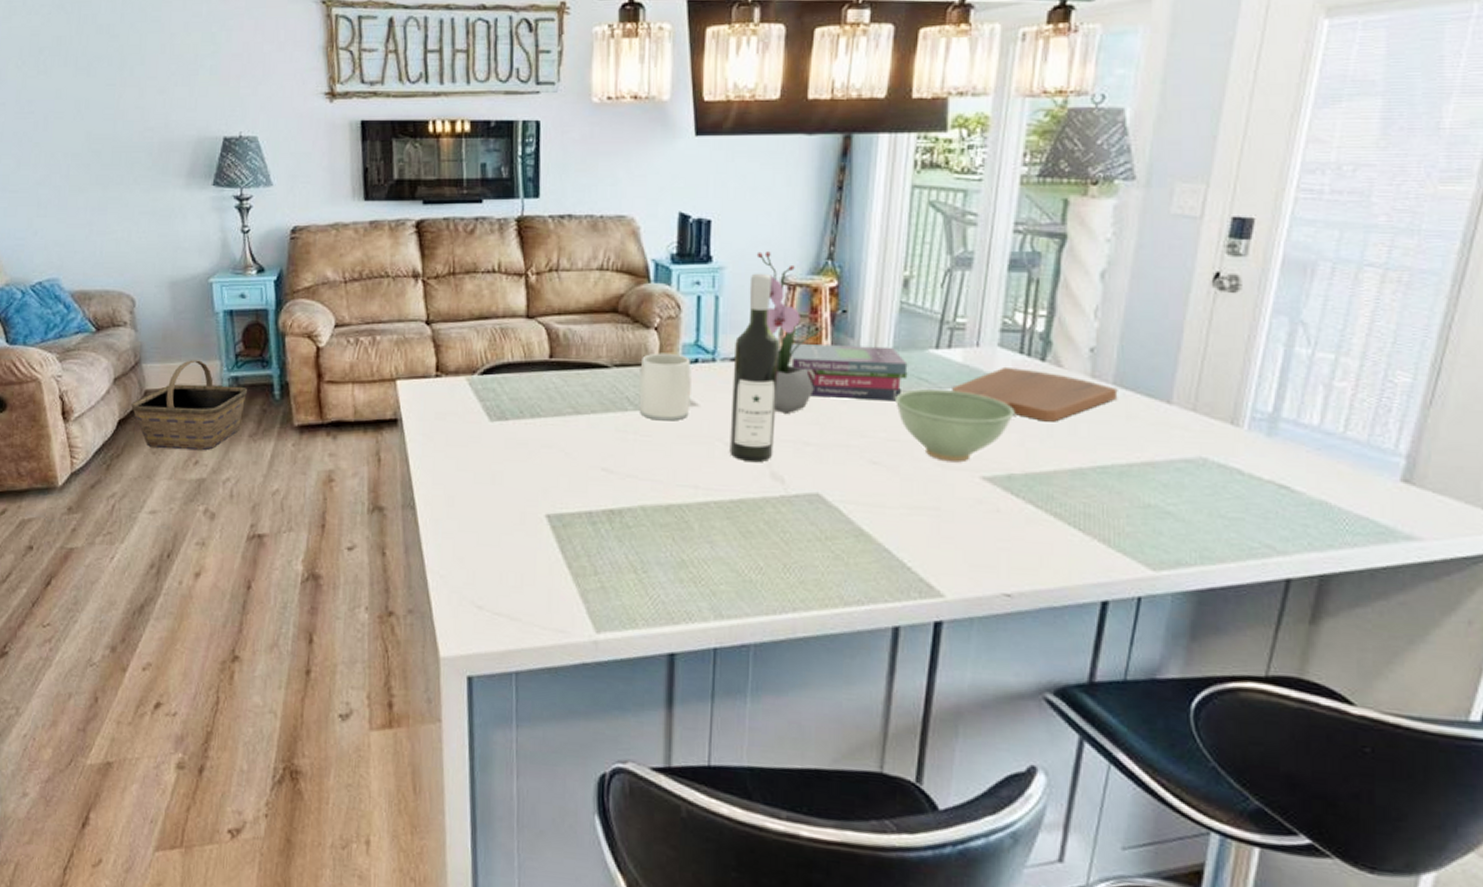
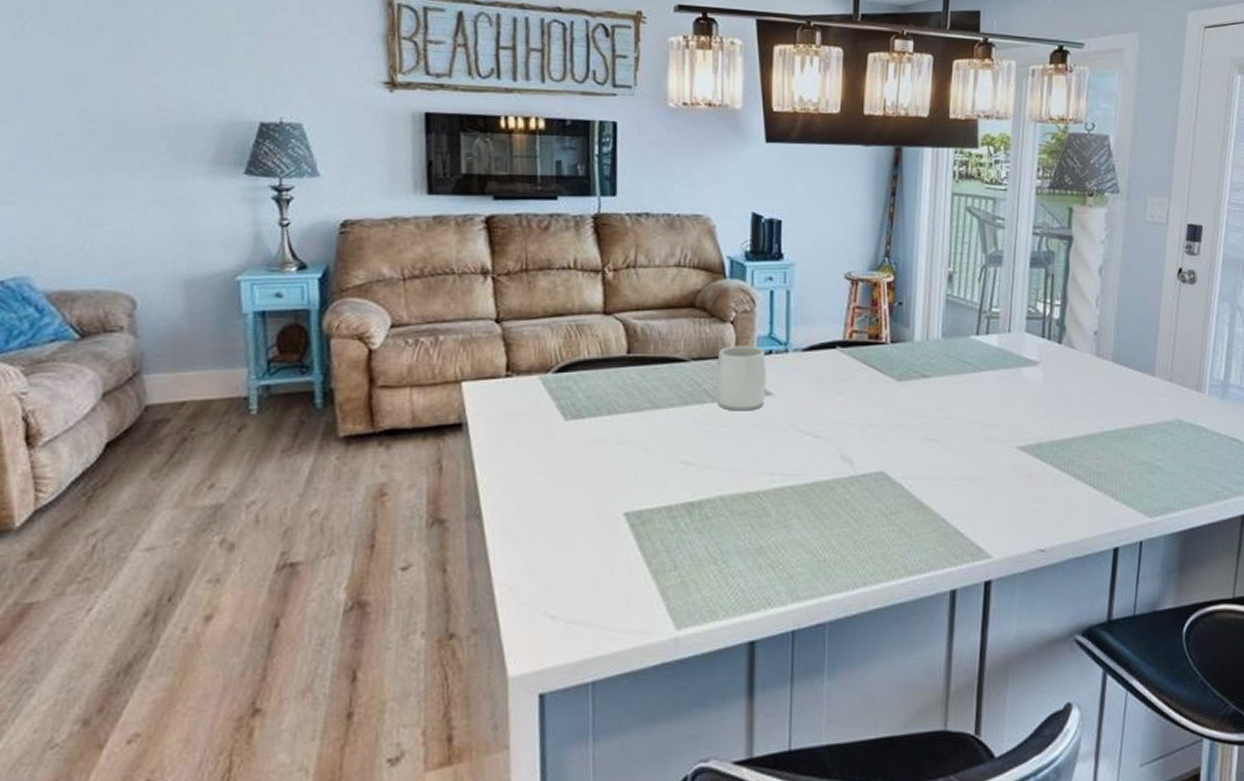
basket: present [131,360,247,451] -> none [125,368,281,472]
bottle: present [729,273,780,462] -> none [803,269,846,445]
flower arrangement: present [756,251,825,413] -> none [823,249,884,398]
books: present [790,344,908,401] -> none [855,334,955,383]
bowl: present [896,388,1015,463] -> none [945,370,1040,435]
cutting board: present [952,366,1118,422] -> none [991,349,1117,396]

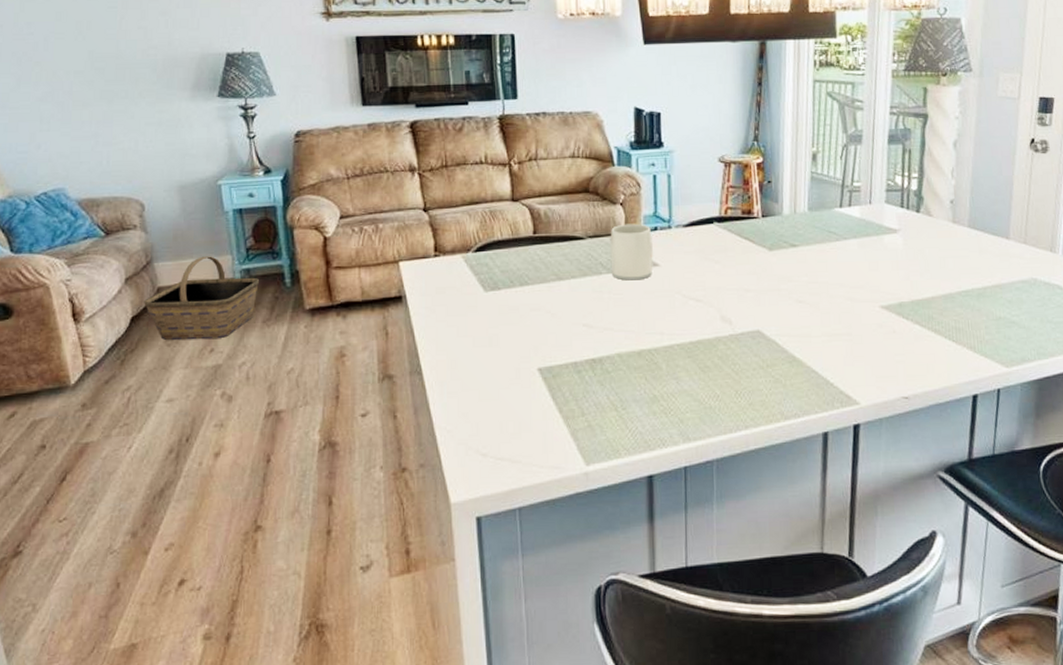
basket: none [125,368,281,472] -> present [144,256,259,340]

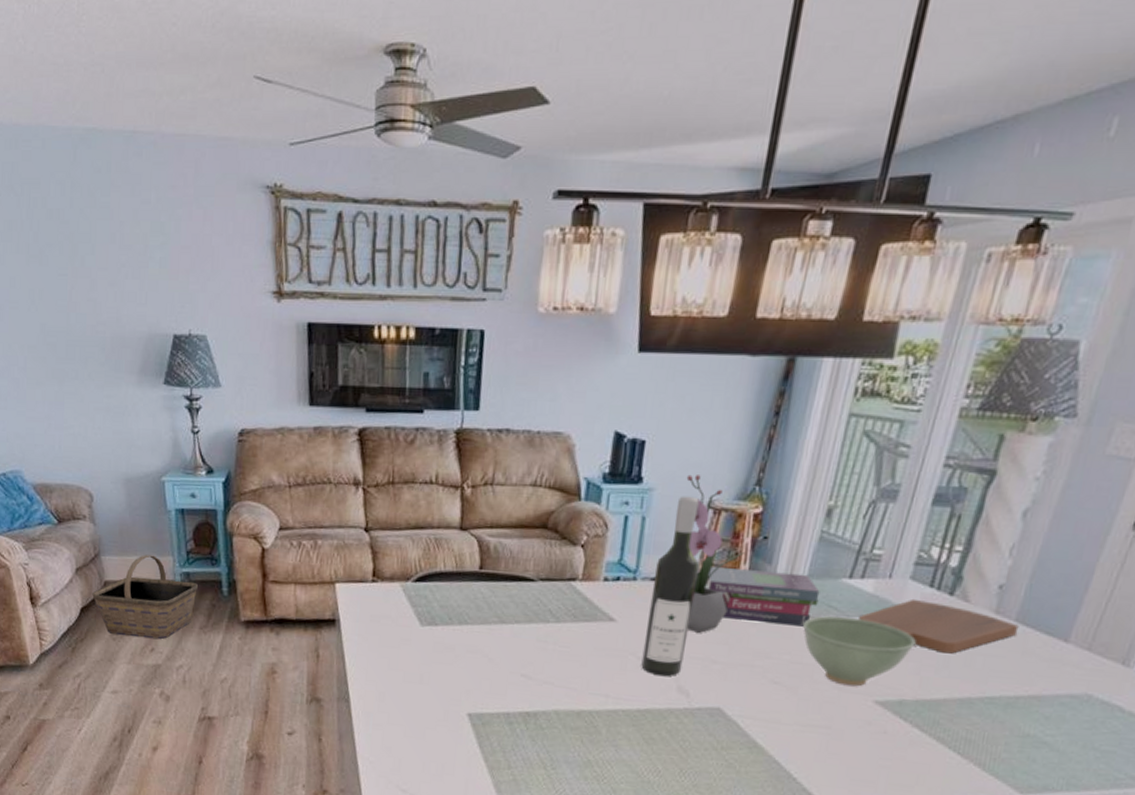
mug: present [610,223,653,281] -> none [560,569,613,635]
bottle: none [685,154,722,308] -> present [641,496,700,676]
flower arrangement: none [698,136,755,267] -> present [686,474,745,633]
books: none [729,208,821,252] -> present [707,567,820,627]
bowl: none [813,239,901,296] -> present [803,616,916,687]
cutting board: none [854,218,972,259] -> present [859,598,1019,654]

